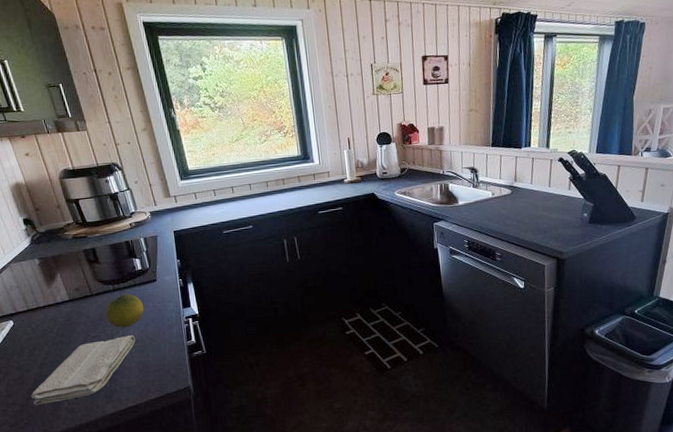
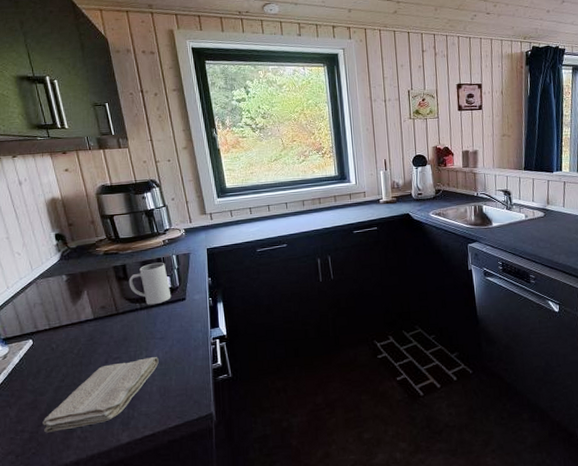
mug: none [99,245,143,287] -> present [128,262,172,305]
fruit: present [105,294,144,328] -> none [130,313,171,349]

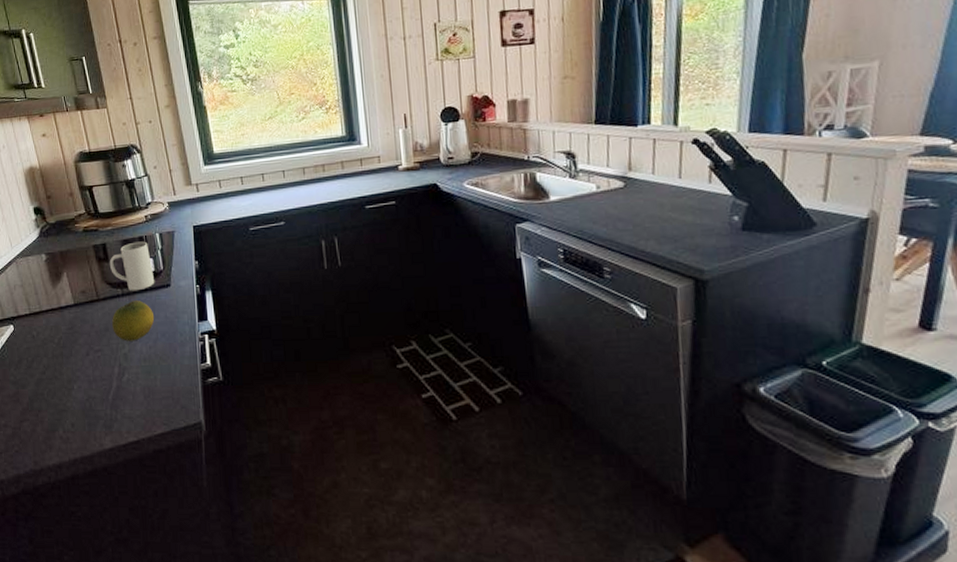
washcloth: present [43,357,159,433] -> none [25,352,142,430]
fruit: none [130,313,171,349] -> present [112,300,155,341]

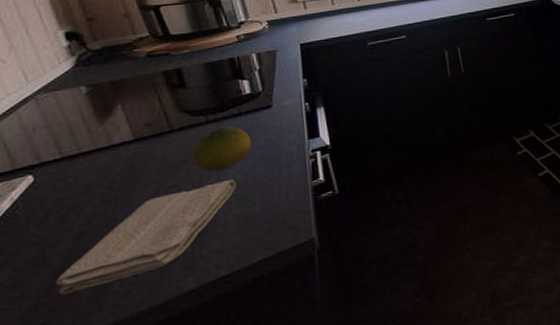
washcloth: none [25,352,142,430] -> present [56,180,236,295]
mug: present [109,241,155,291] -> none [186,62,252,117]

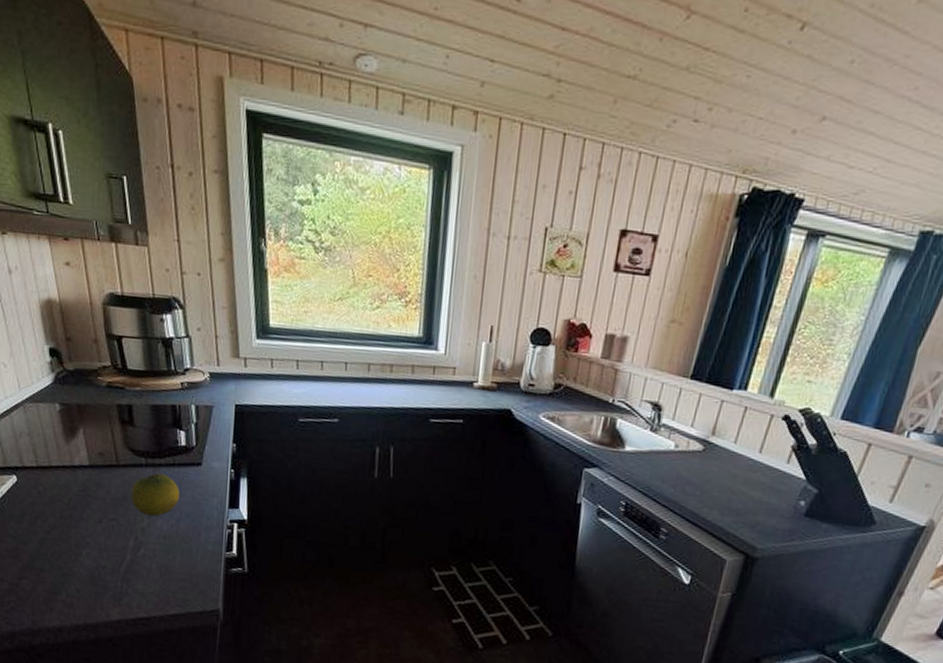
washcloth: present [56,180,236,295] -> none [24,525,162,592]

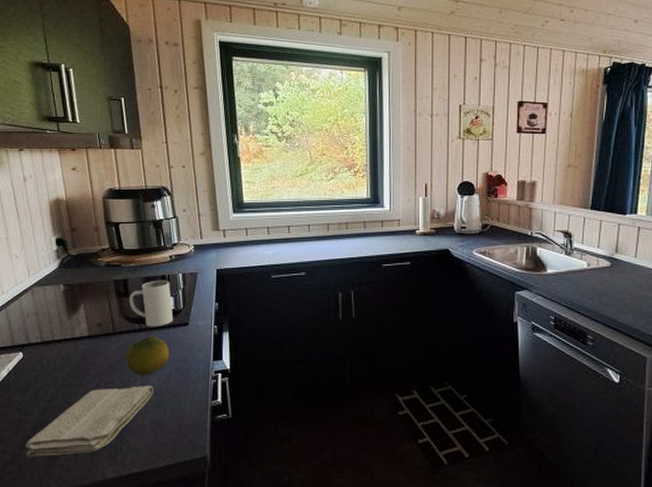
washcloth: none [24,525,162,592] -> present [25,386,154,457]
mug: none [134,409,185,464] -> present [129,280,174,327]

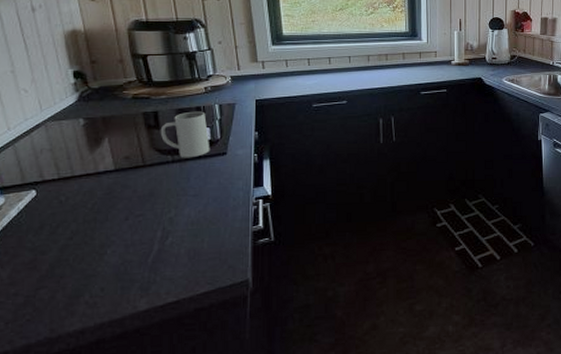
washcloth: present [25,386,154,457] -> none [42,216,190,297]
fruit: present [126,336,170,375] -> none [158,167,207,206]

